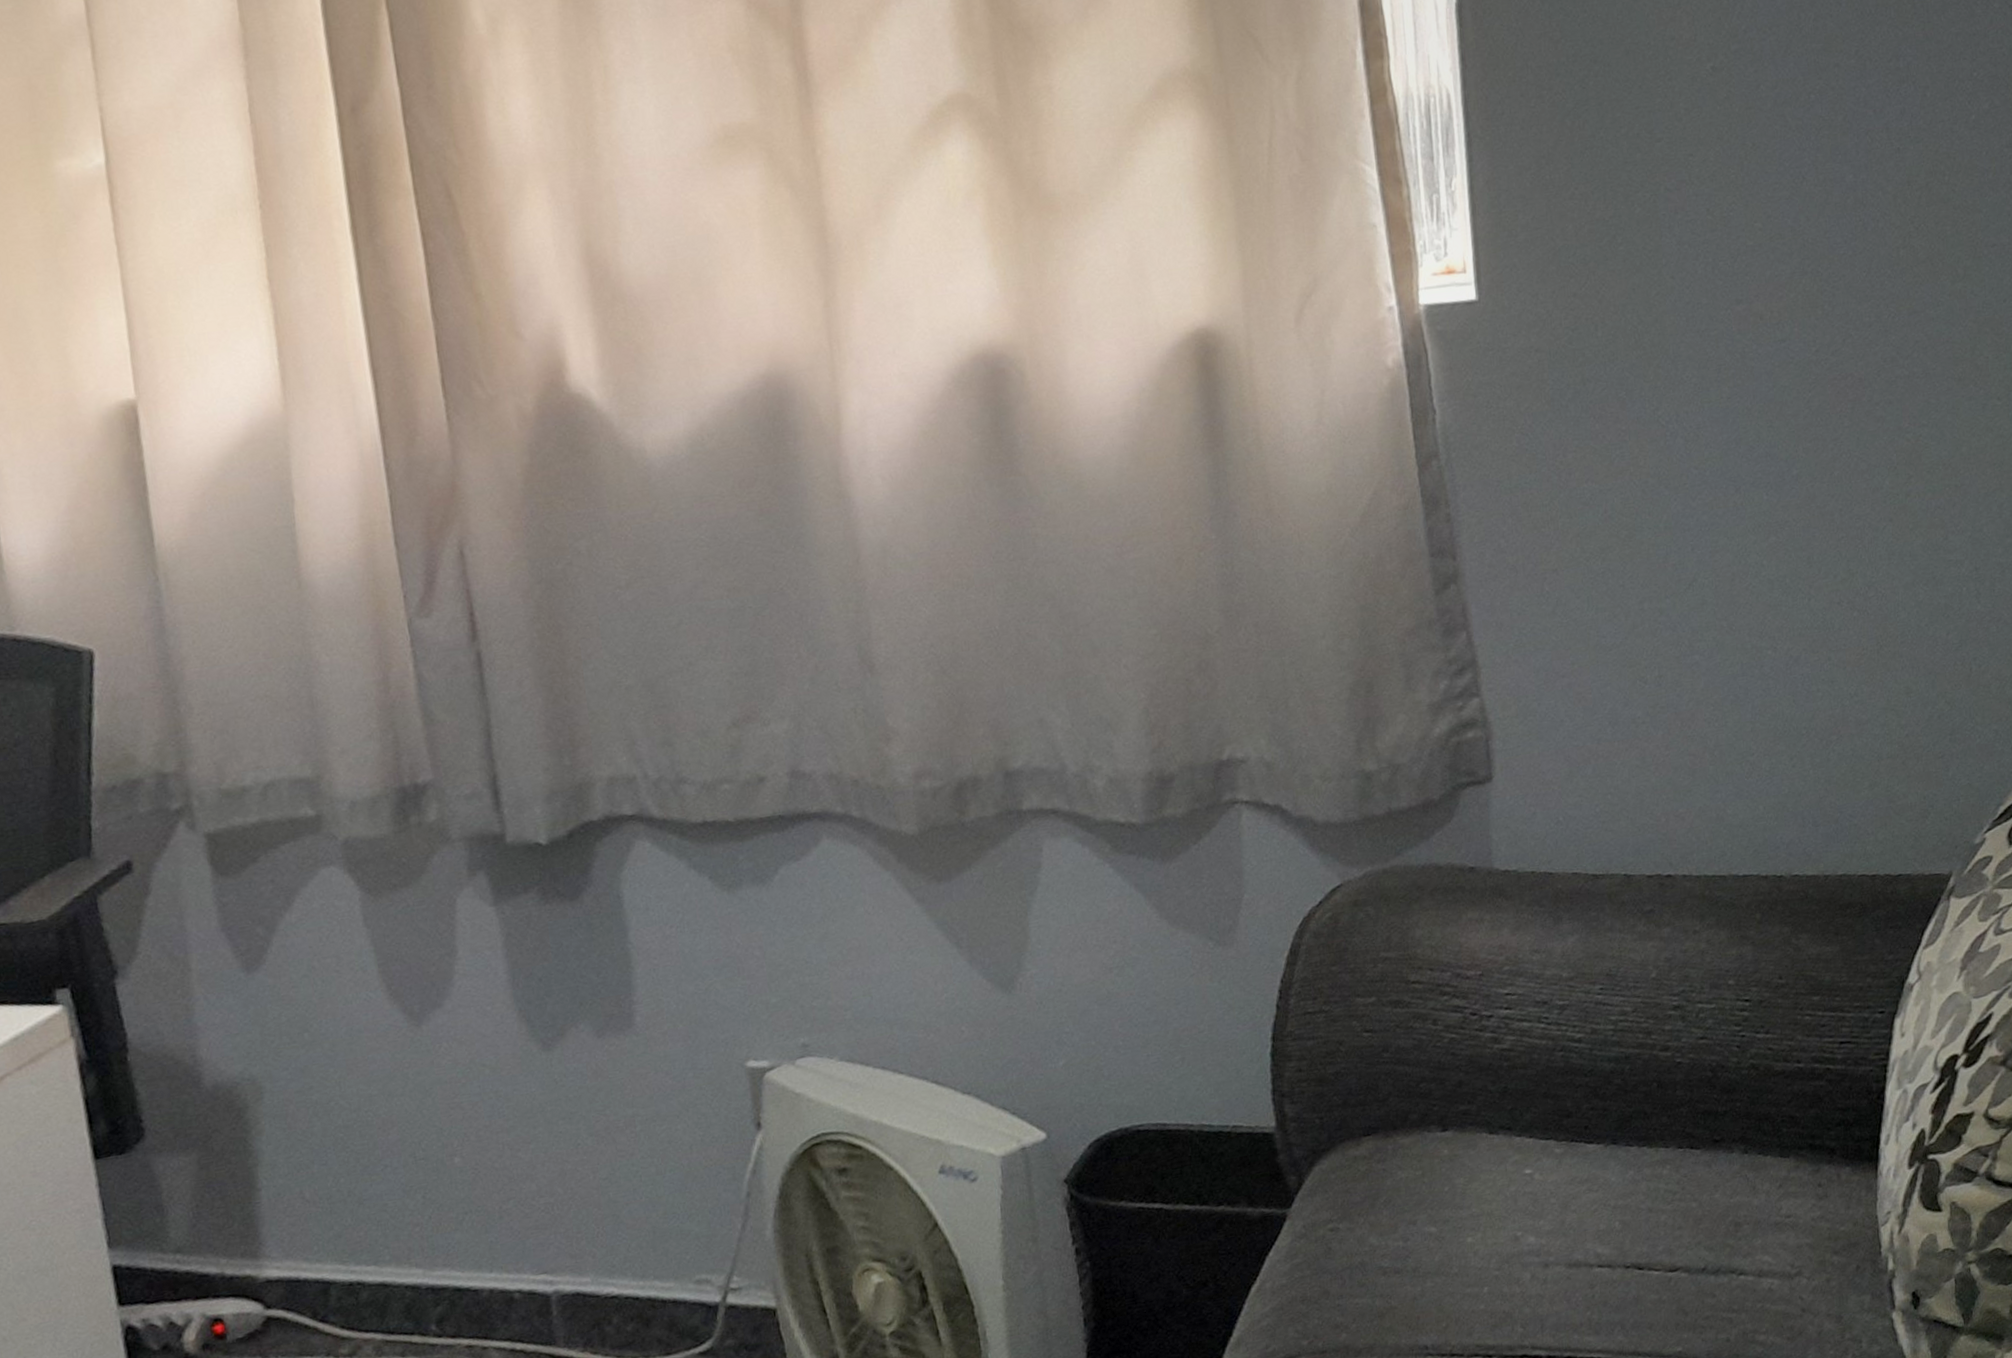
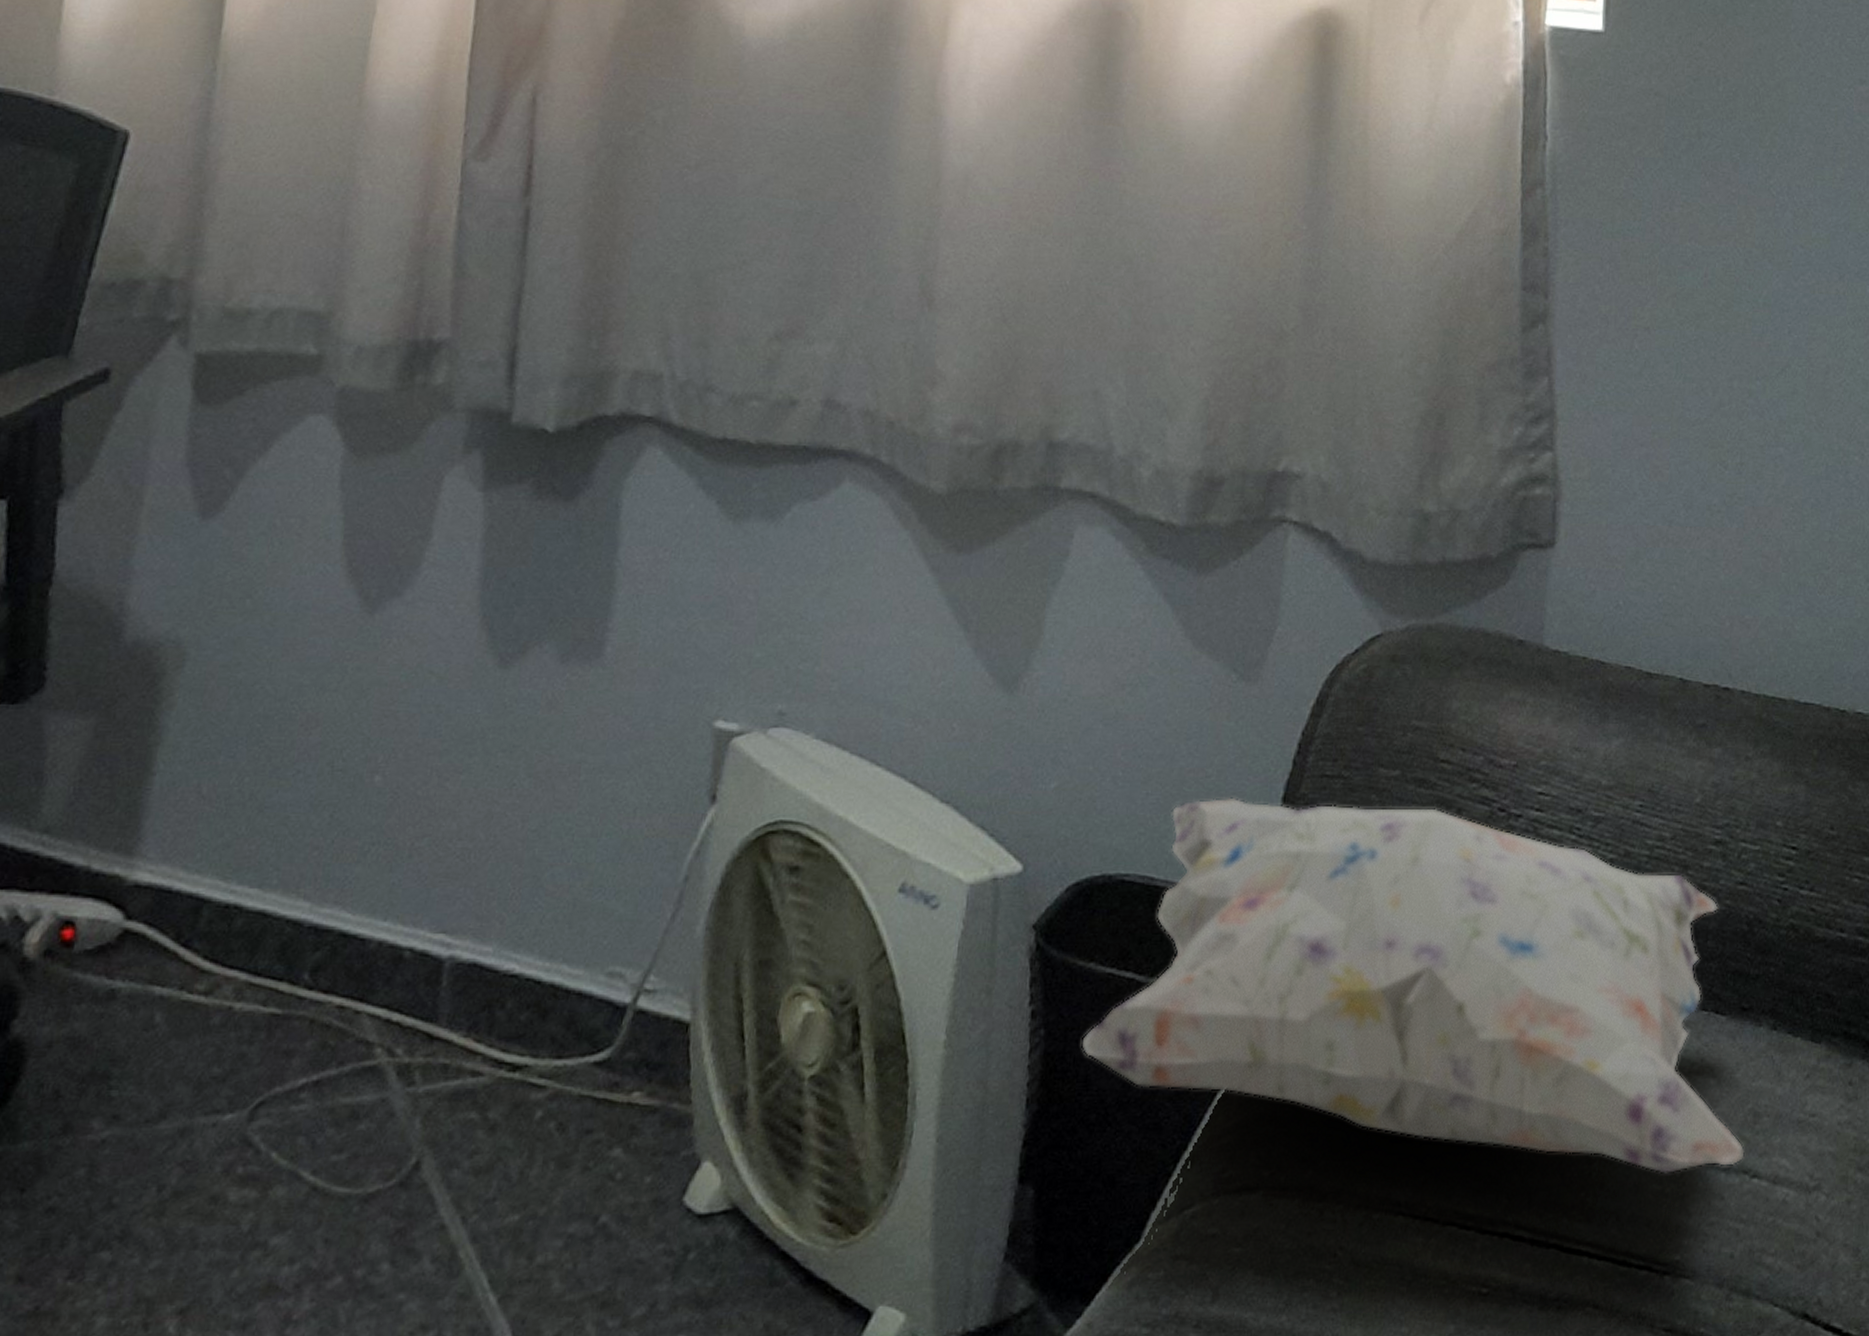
decorative pillow: none [1125,1022,1730,1294] -> present [1082,797,1745,1175]

